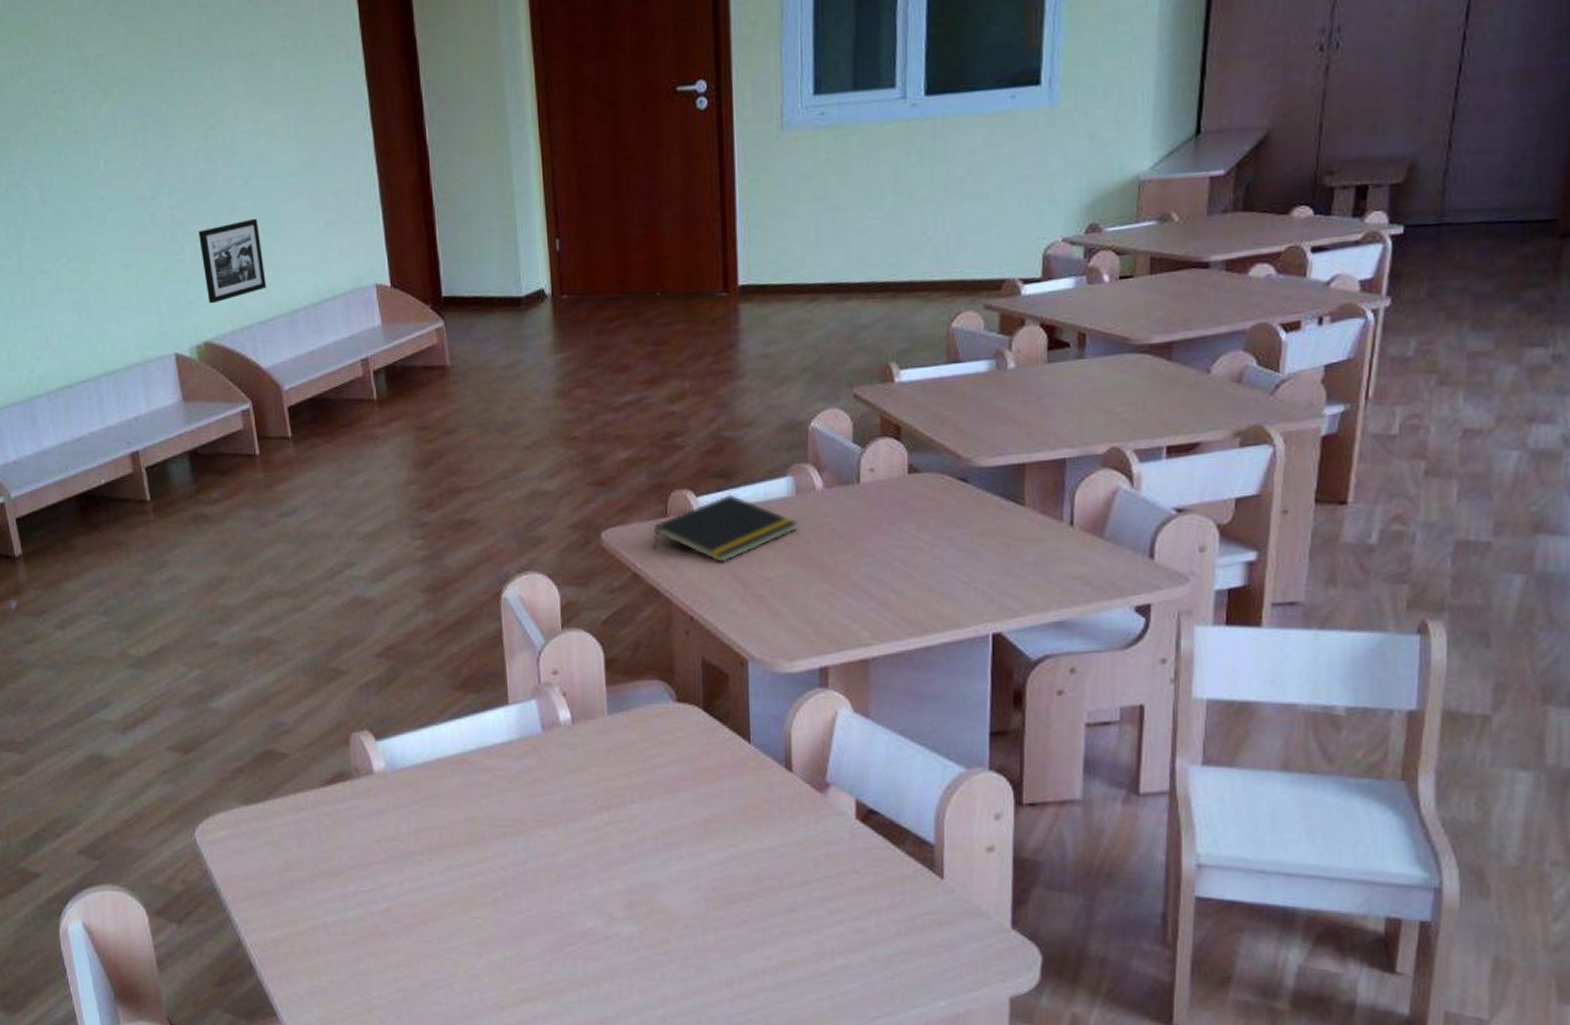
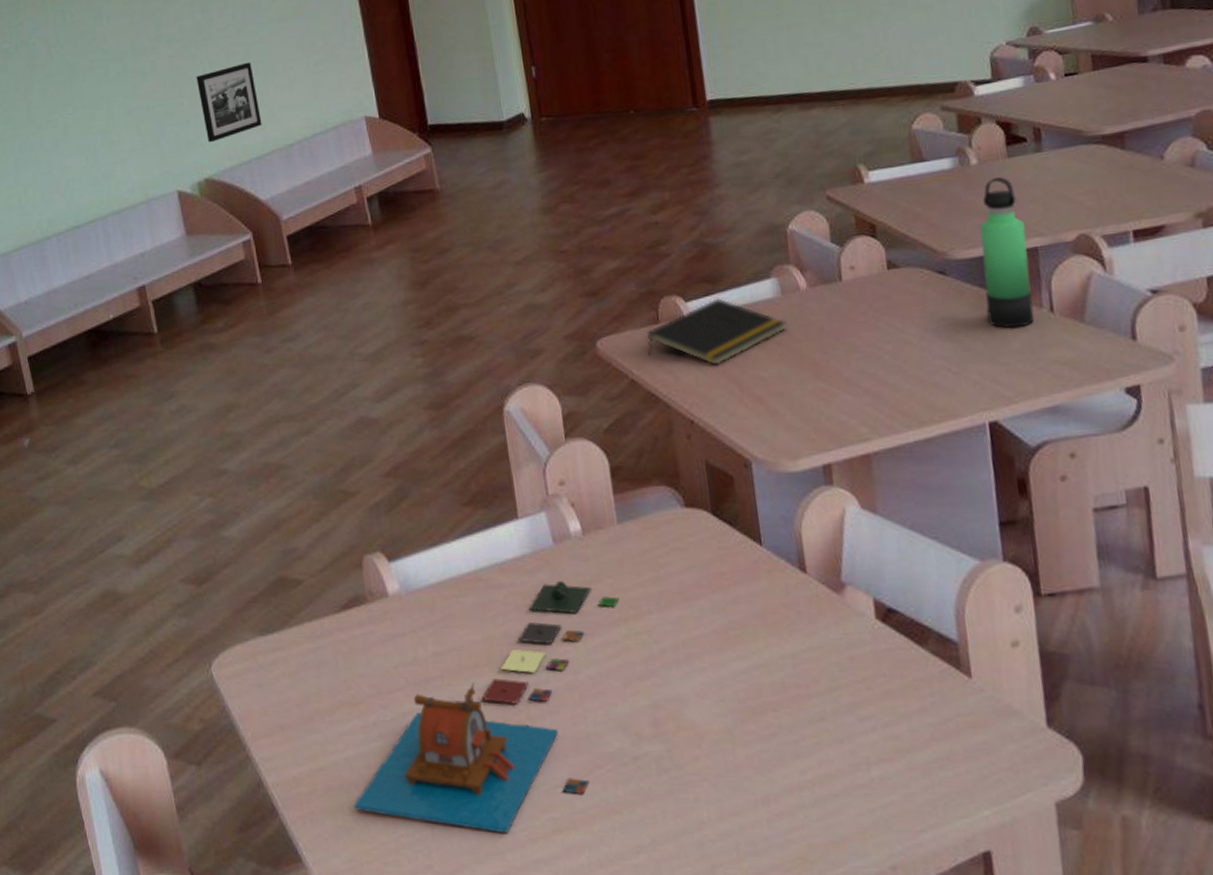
board game: none [330,766,603,1001] -> present [354,580,619,834]
thermos bottle: none [1005,382,1056,541] -> present [979,176,1034,328]

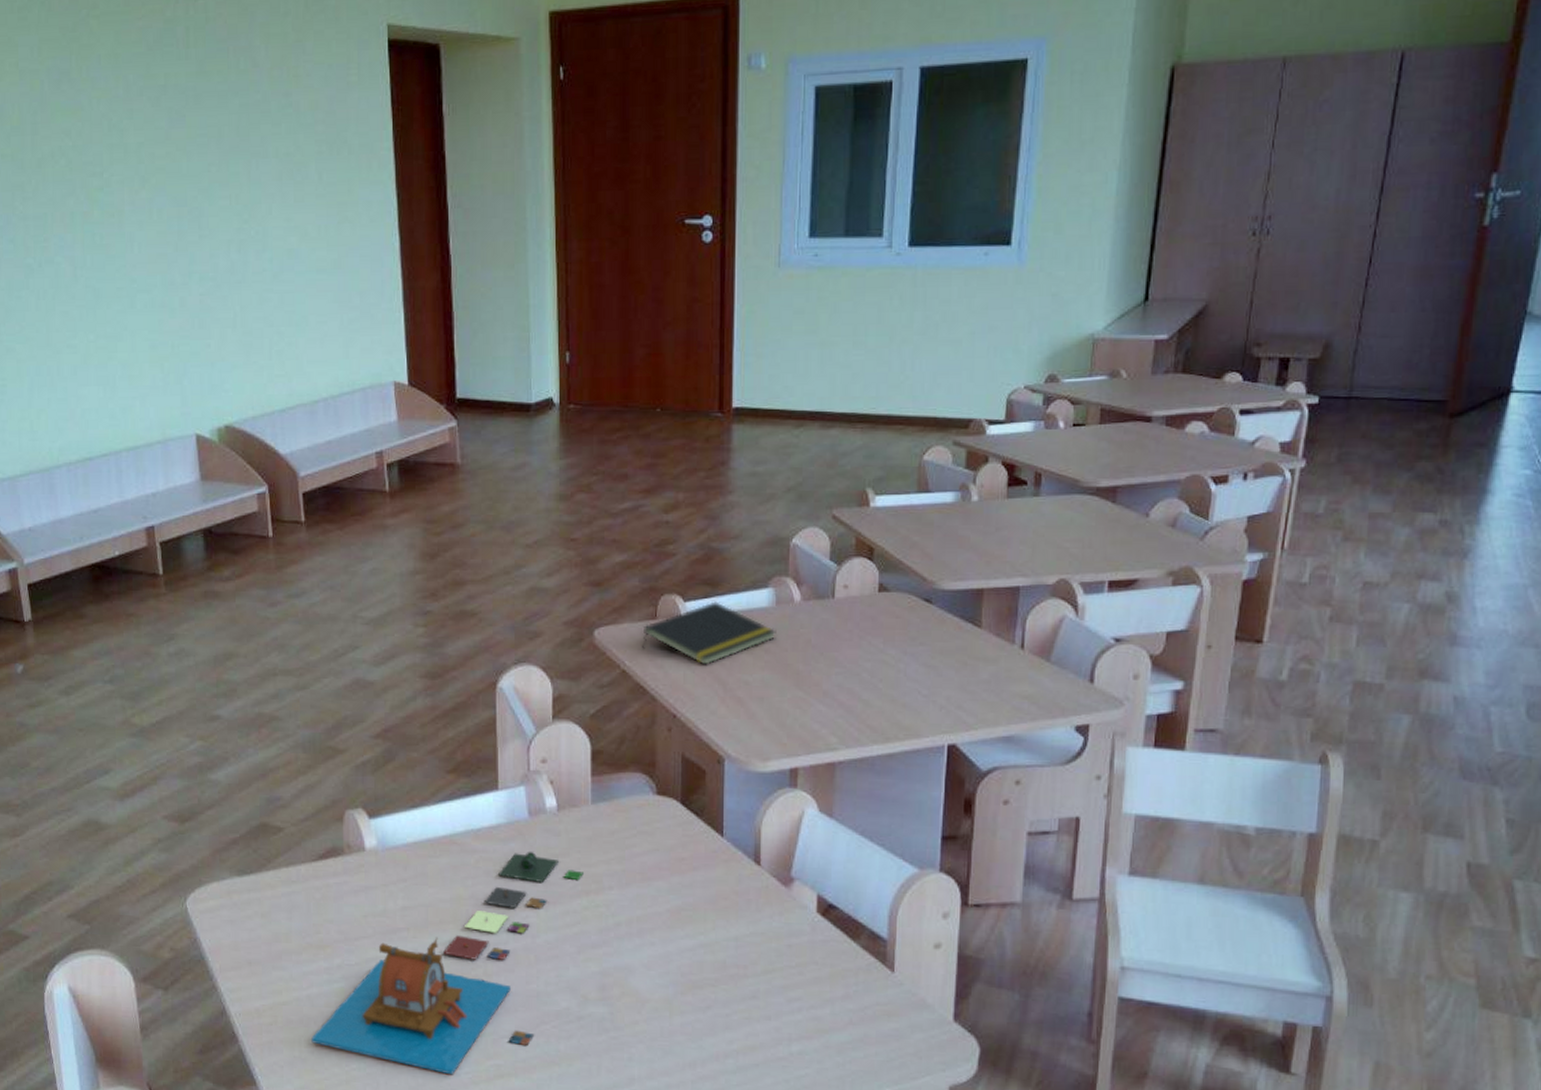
picture frame: present [196,62,262,143] -> none [226,310,289,389]
thermos bottle: present [979,176,1034,328] -> none [963,515,1011,660]

